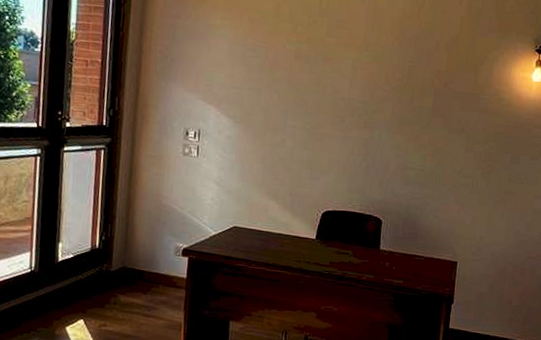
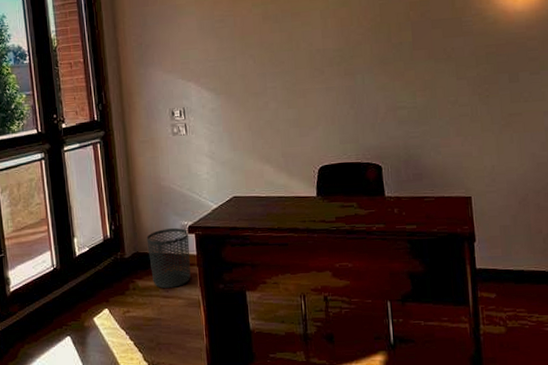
waste bin: none [136,247,182,308] -> present [146,228,191,288]

